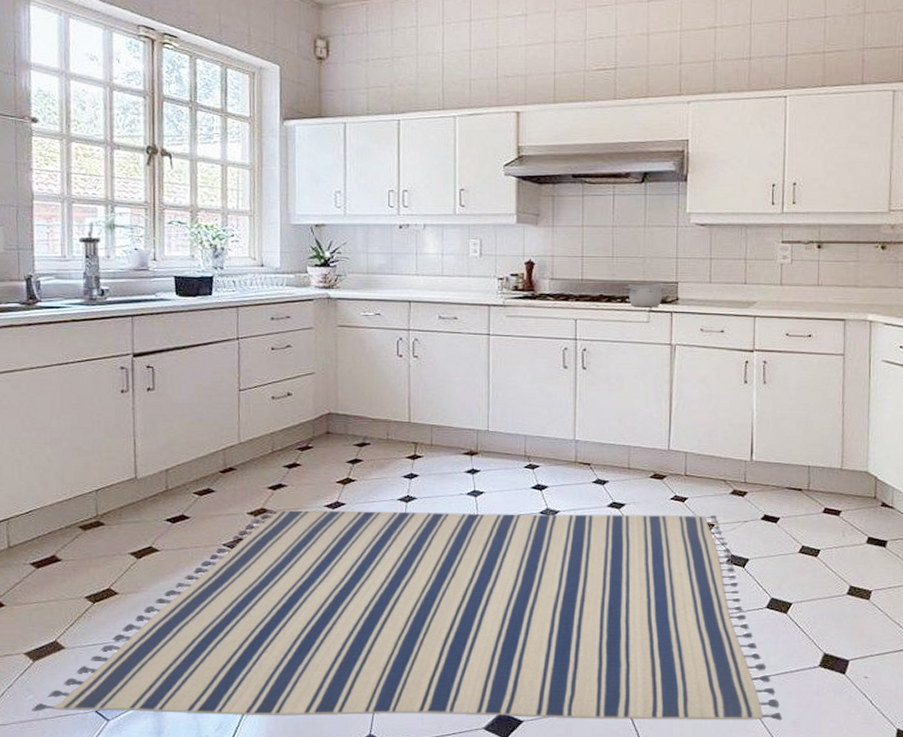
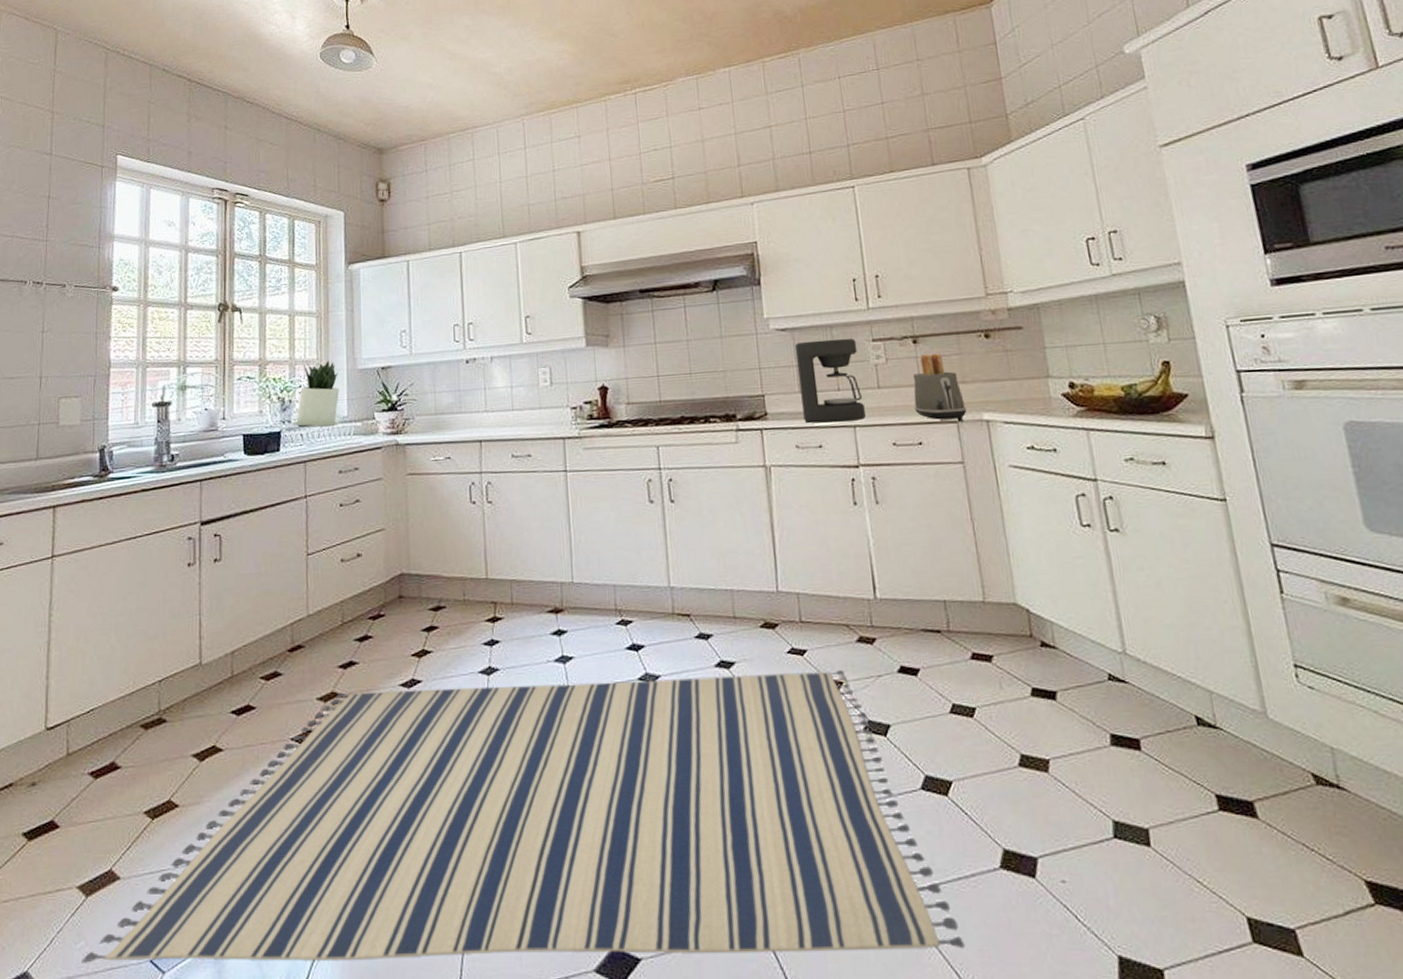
planter: none [225,211,273,277] -> present [292,360,340,428]
cooking pot: present [624,283,666,308] -> none [706,399,753,427]
coffee maker: none [711,237,767,313] -> present [794,338,866,424]
toaster: none [809,259,855,320] -> present [912,353,967,422]

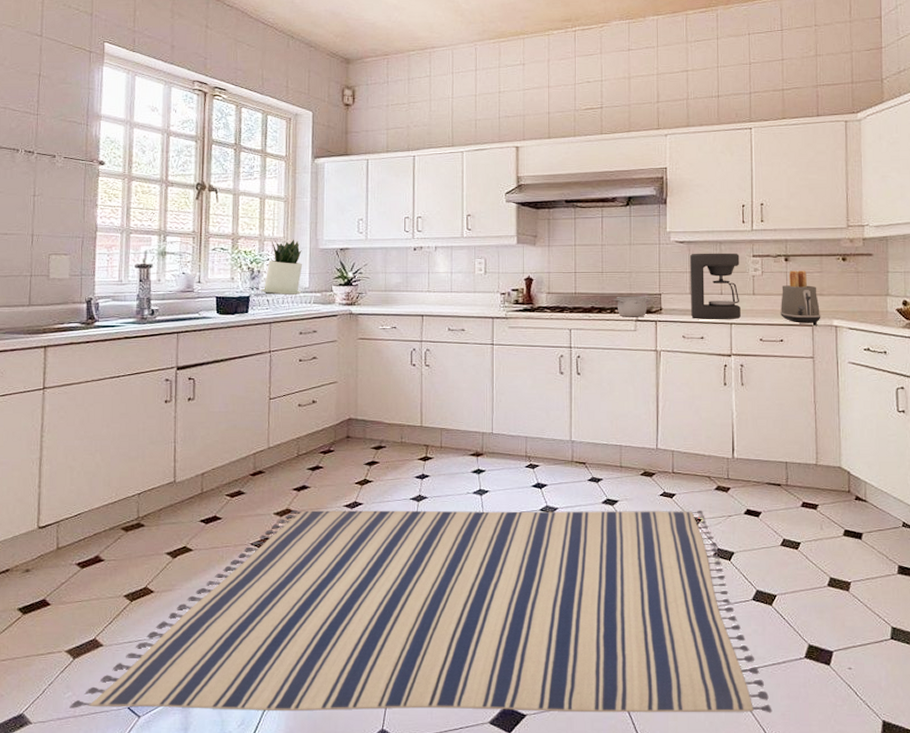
cooking pot: none [706,399,753,427] -> present [613,296,651,317]

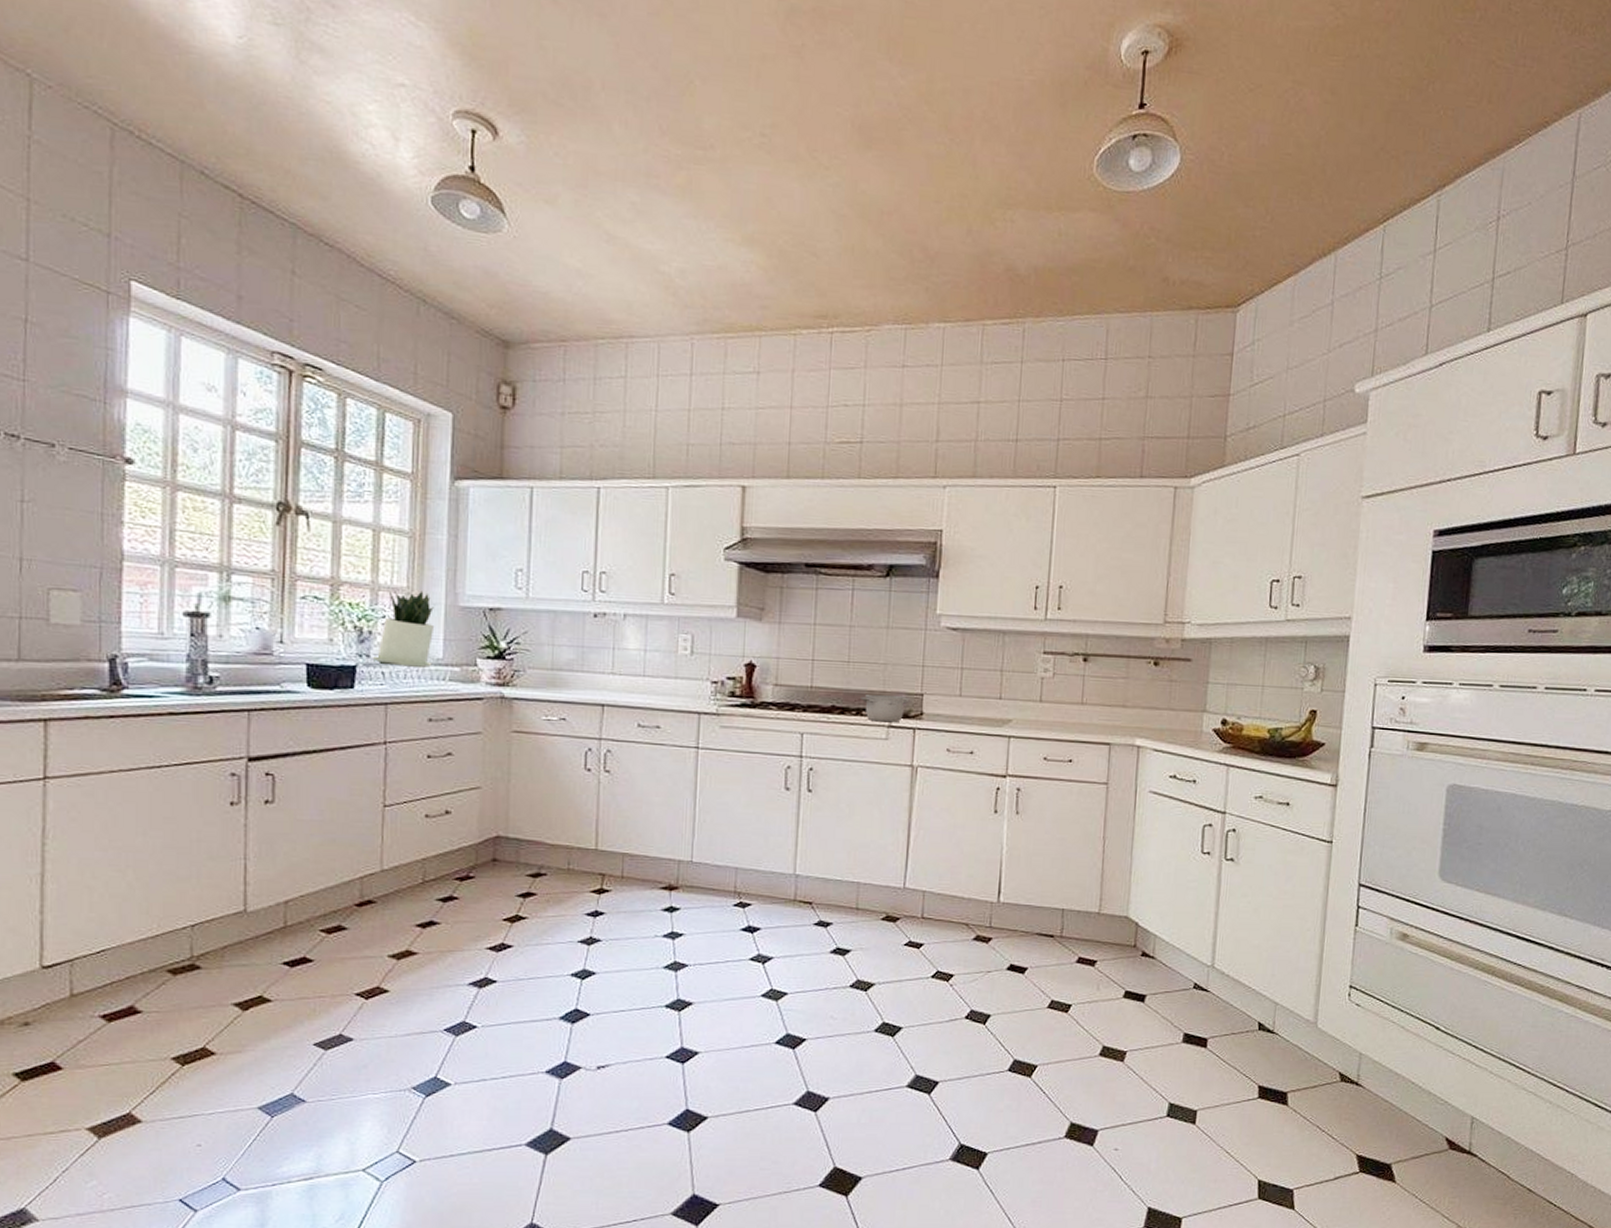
rug: present [69,509,772,713] -> none [94,951,1021,1202]
coffee maker: present [689,252,741,320] -> none [960,644,1027,732]
toaster: present [780,270,821,325] -> none [1071,674,1122,744]

